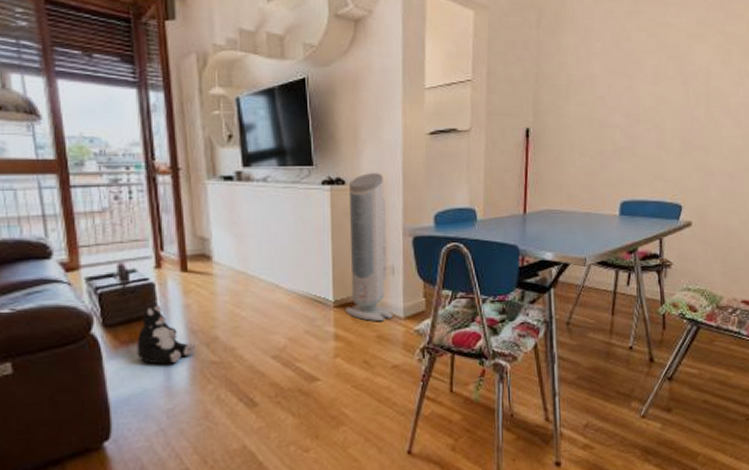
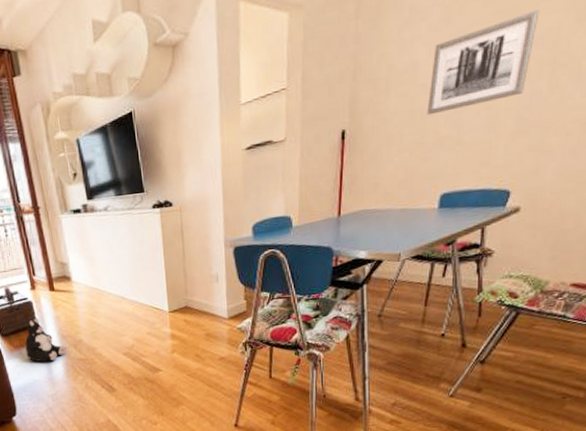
air purifier: present [345,173,393,322] -> none [175,192,219,322]
wall art: none [604,49,693,126] -> present [427,10,540,115]

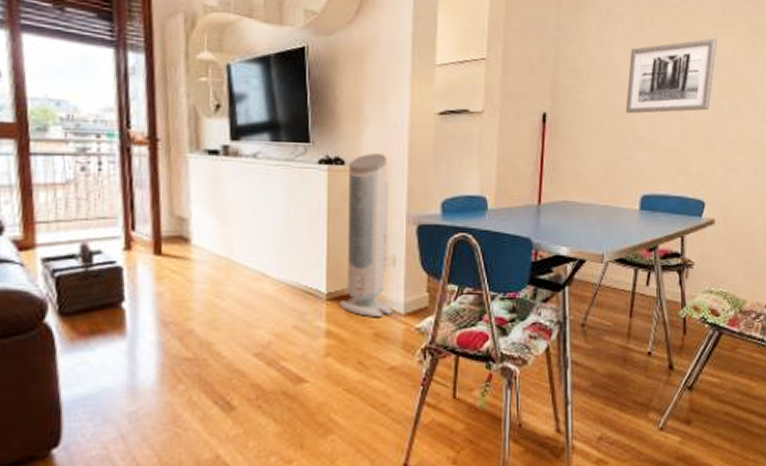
plush toy: present [25,317,66,362] -> none [97,291,166,360]
air purifier: none [175,192,219,322] -> present [340,153,392,318]

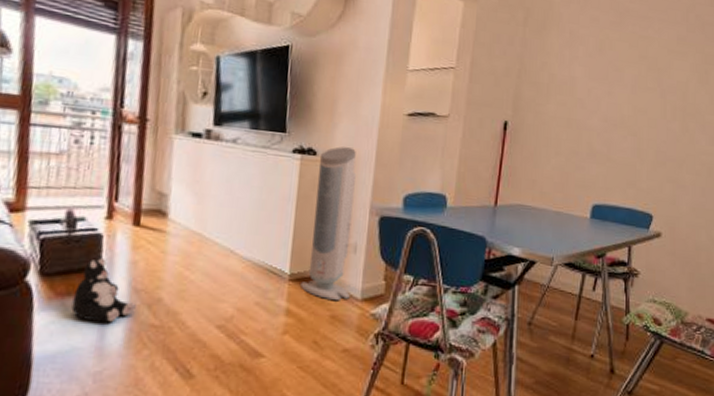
plush toy: none [97,291,166,360] -> present [71,257,136,323]
wall art: present [625,38,717,114] -> none [582,64,672,130]

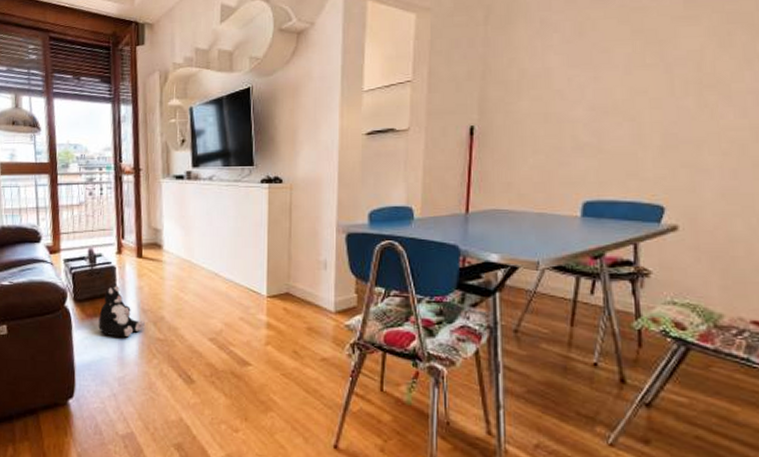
air purifier: present [301,146,357,301] -> none [278,172,324,315]

